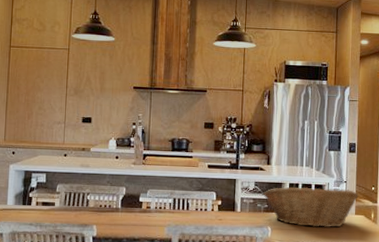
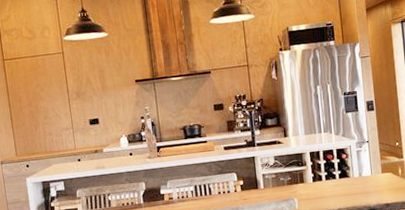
fruit basket: present [263,186,359,228] -> none [284,148,383,194]

